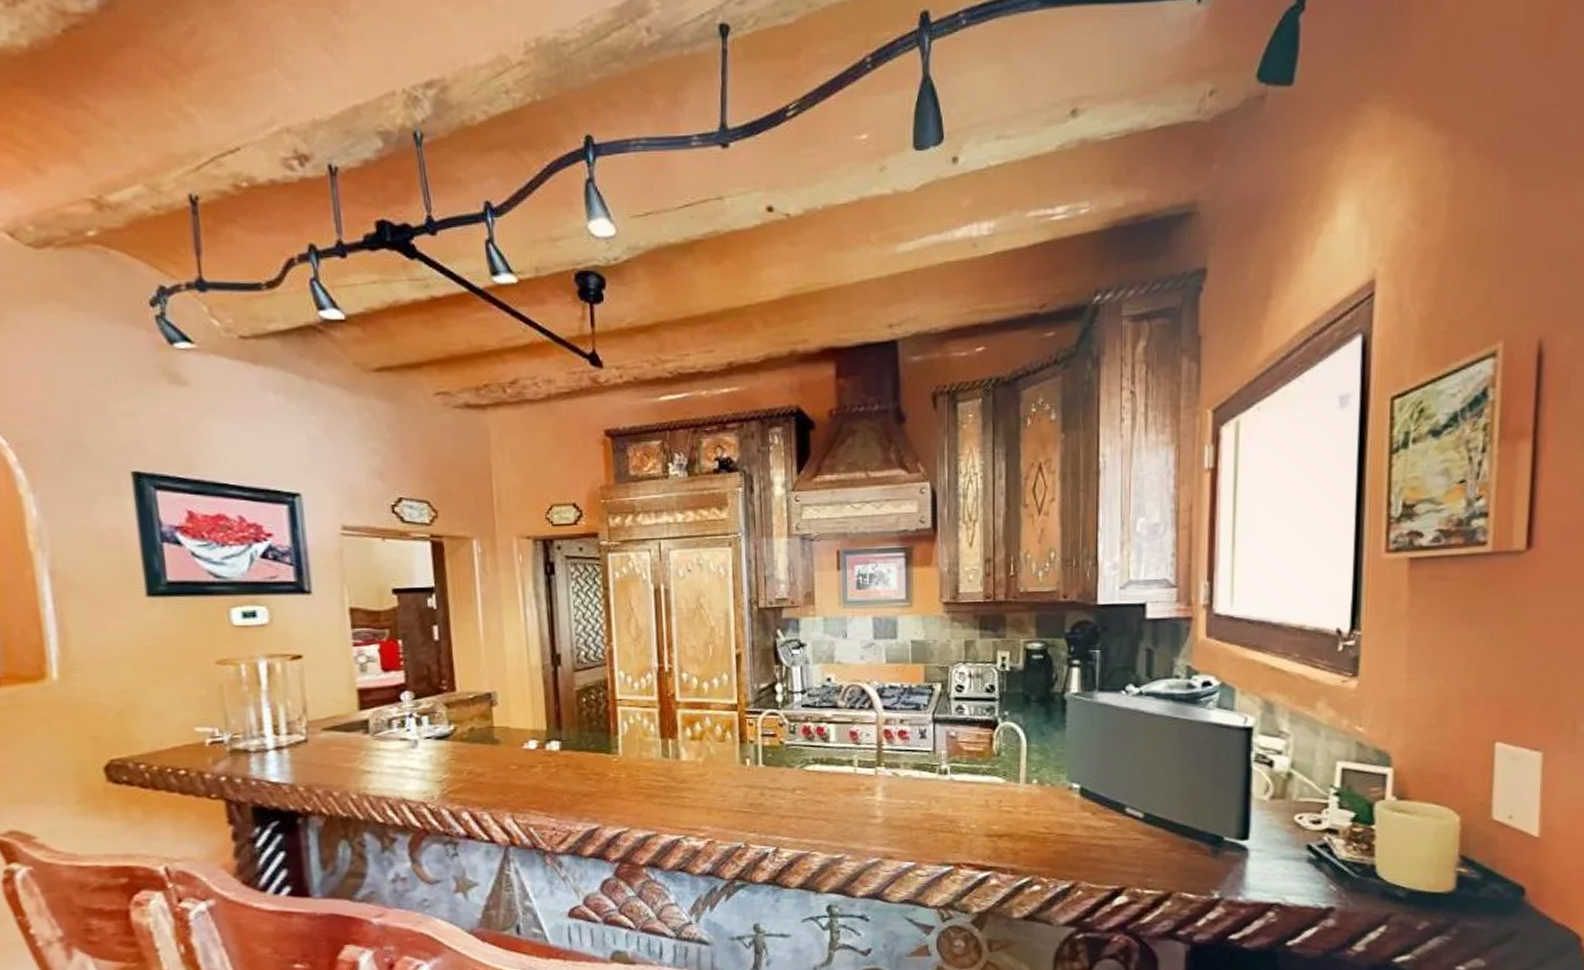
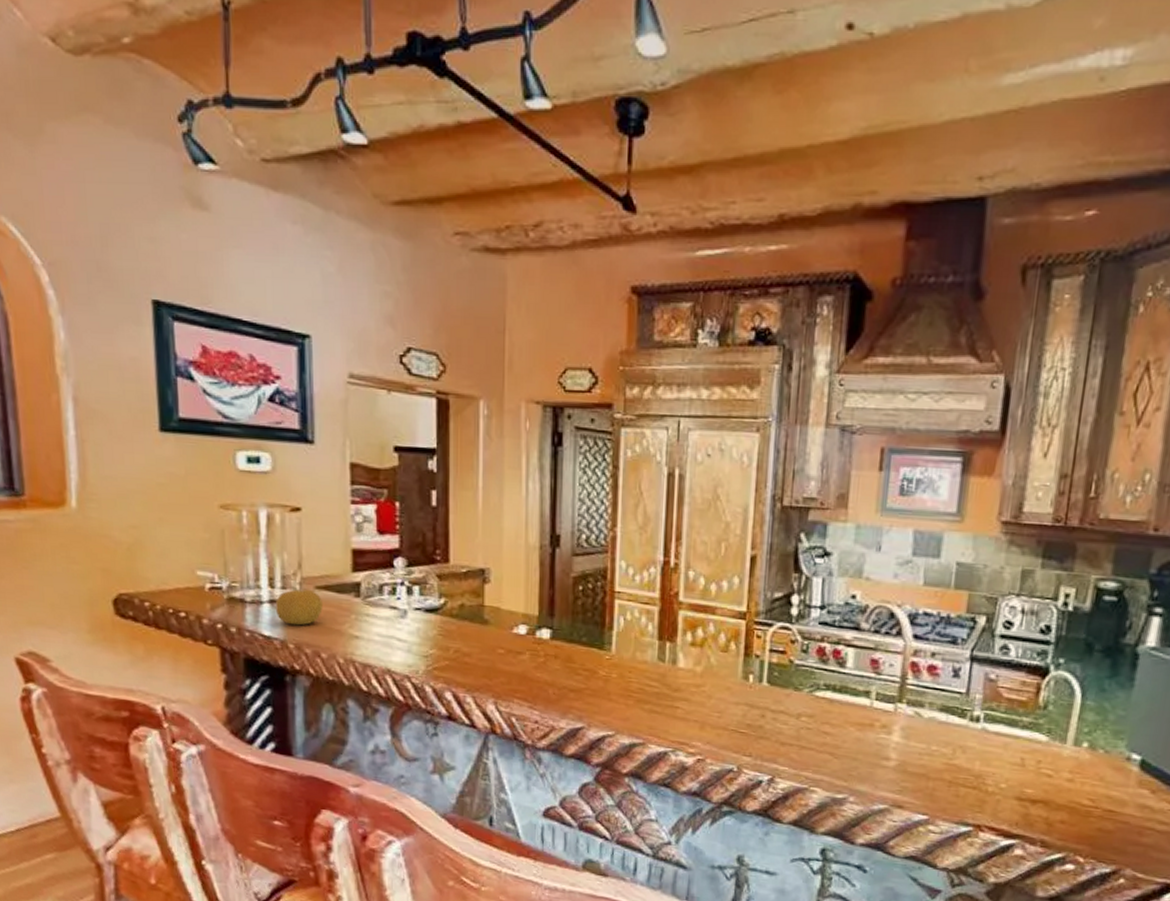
fruit: none [281,732,331,769] -> present [275,589,322,626]

